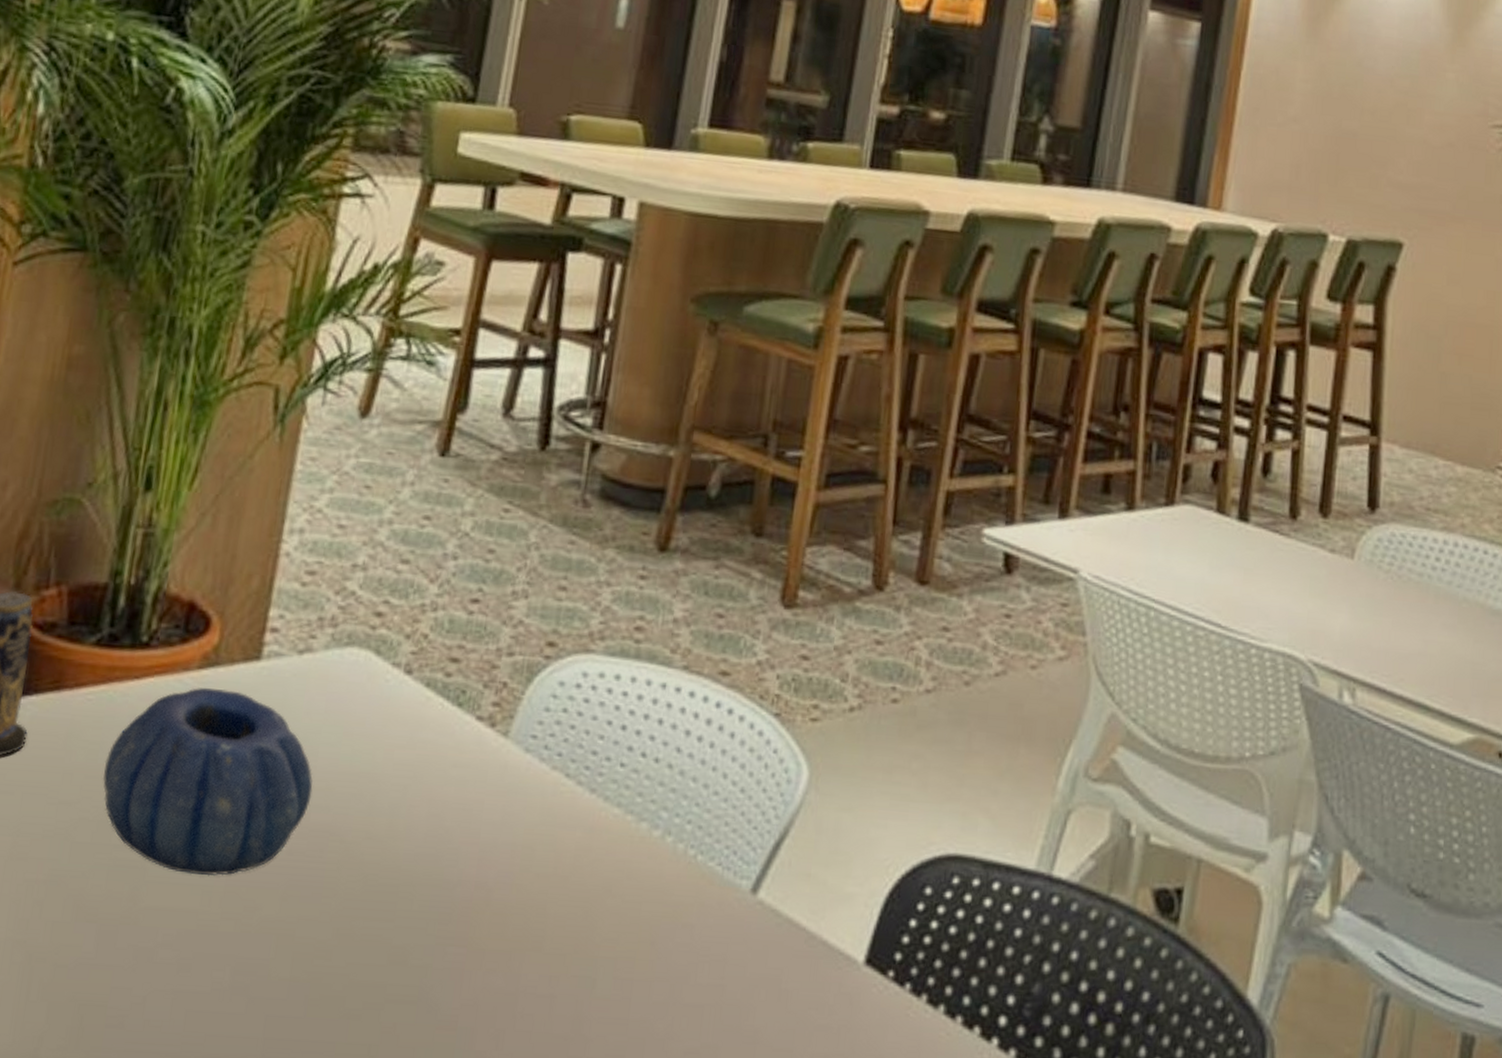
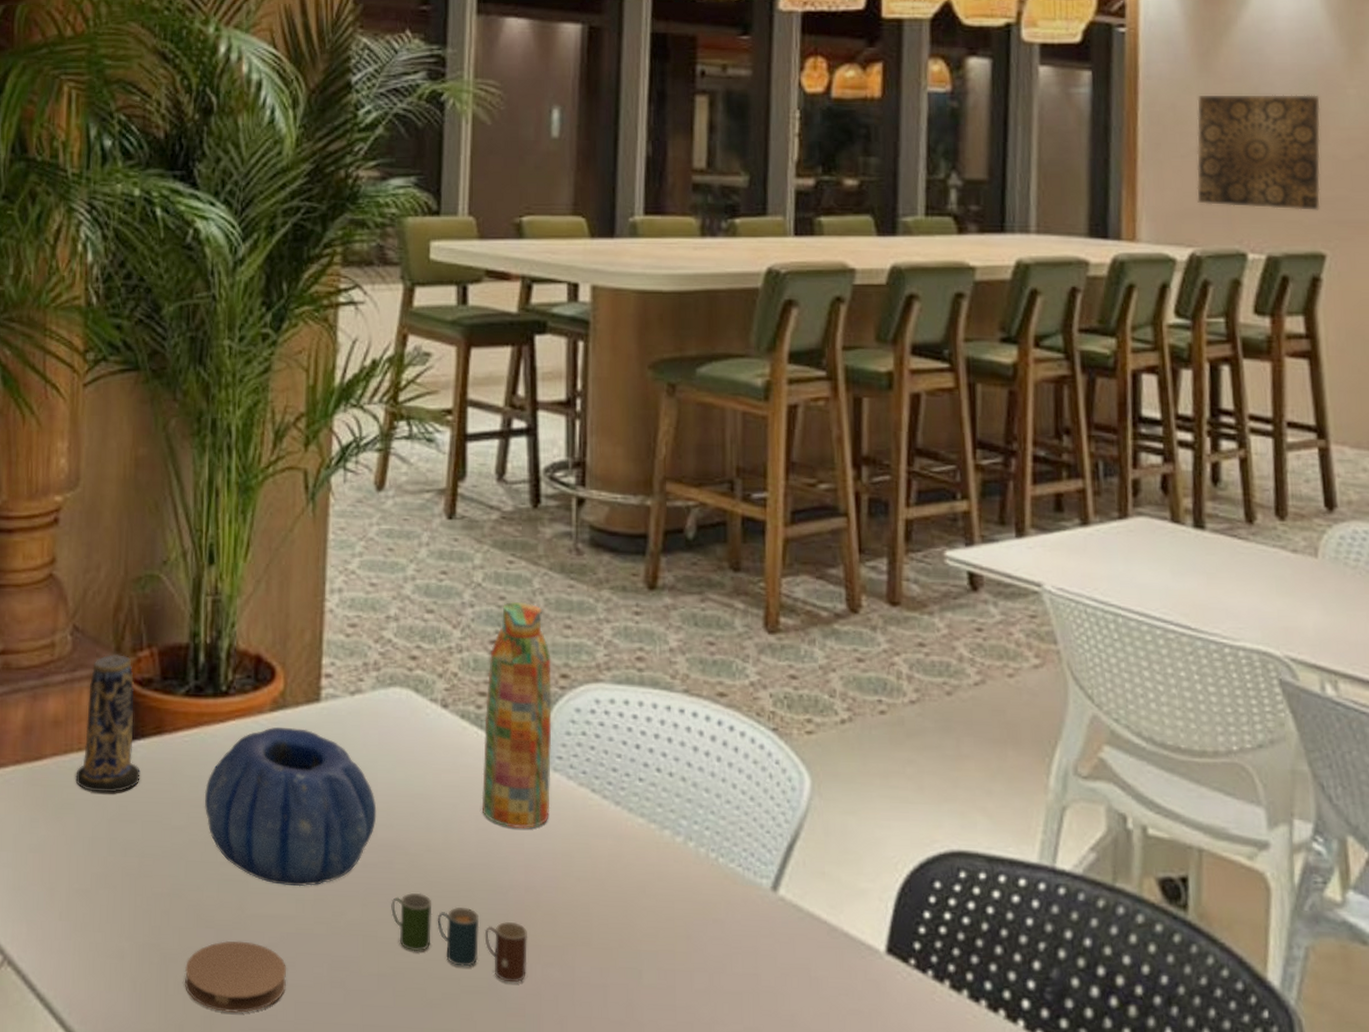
coaster: none [51,937,181,1024] -> present [184,940,287,1014]
cup: none [314,886,472,992] -> present [391,892,527,983]
water bottle: none [437,556,539,816] -> present [481,602,552,828]
wall art: none [1286,62,1420,197] -> present [1196,95,1321,212]

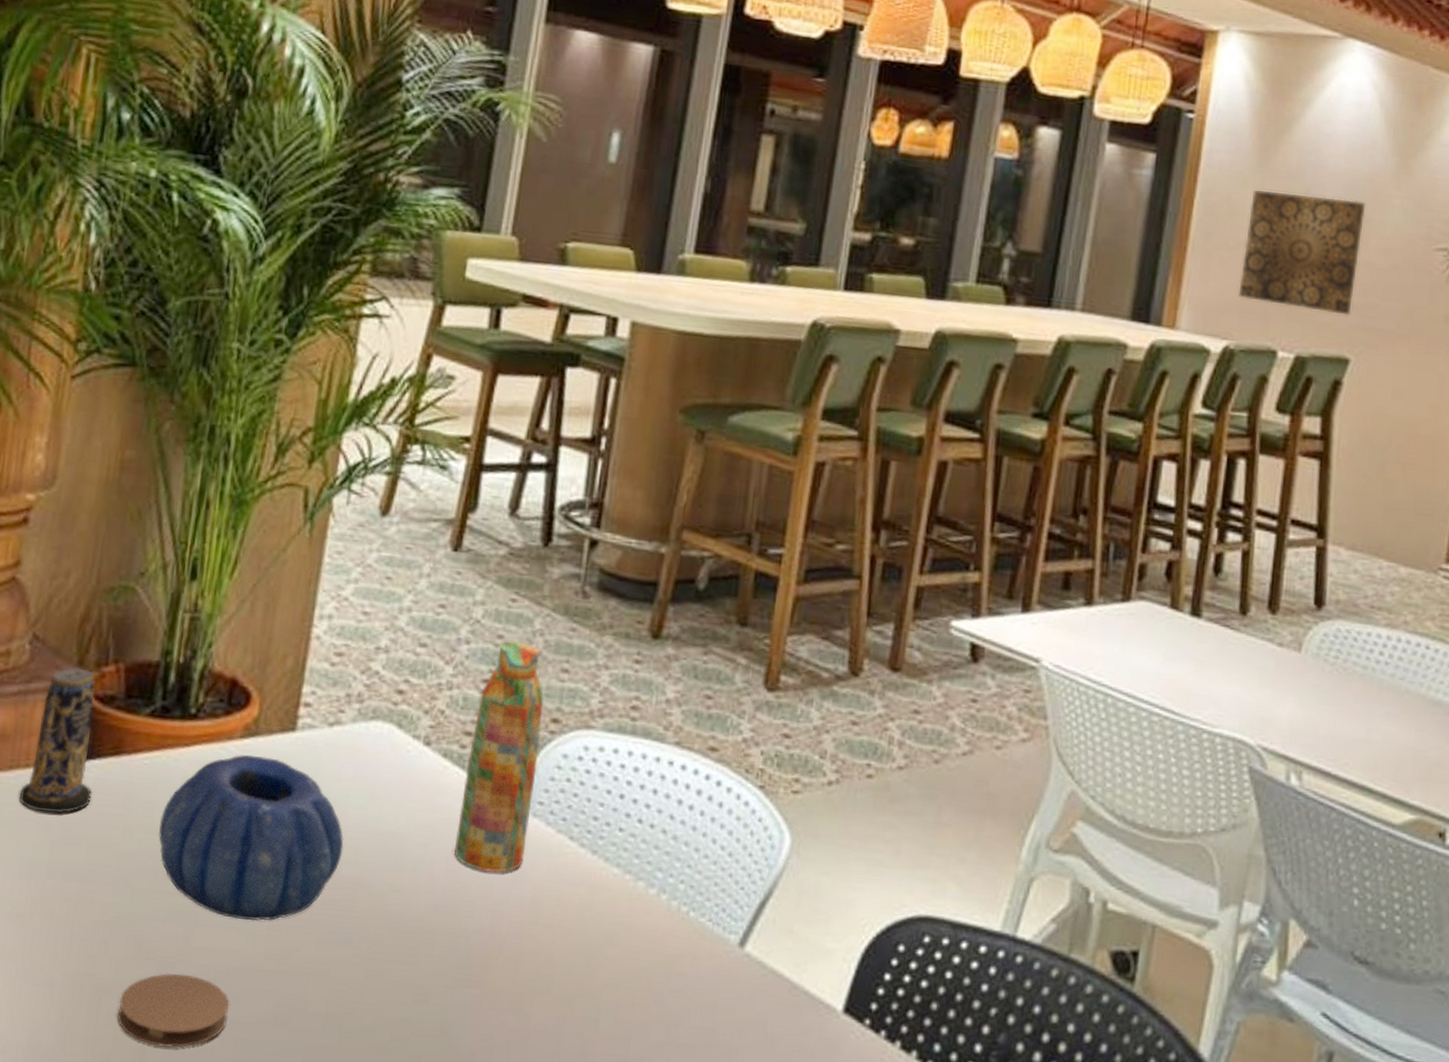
cup: present [391,892,527,983] -> none [347,932,487,1028]

